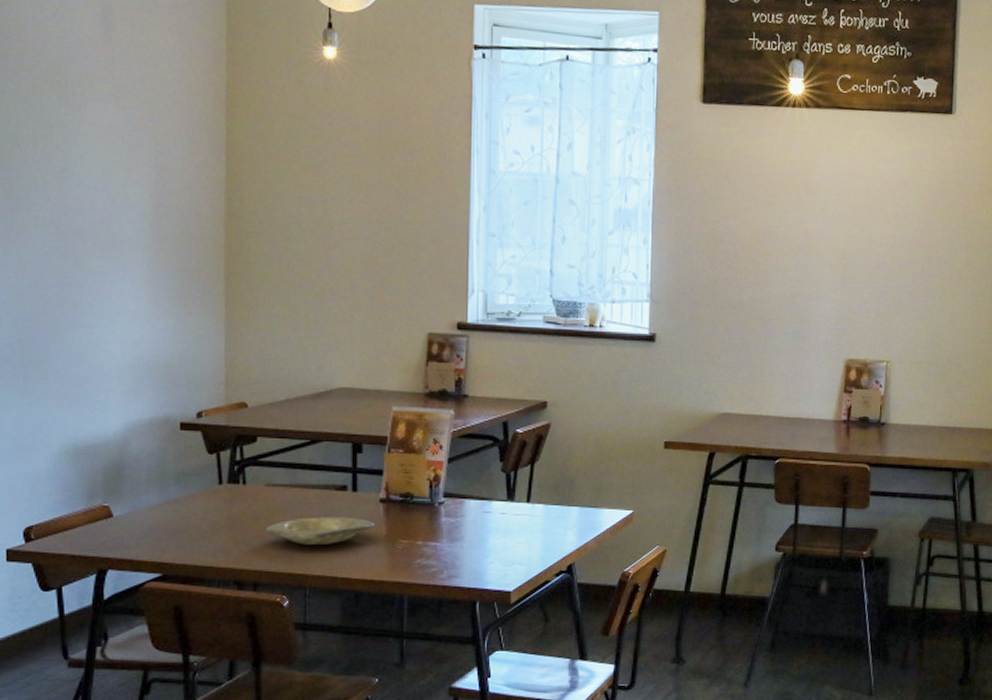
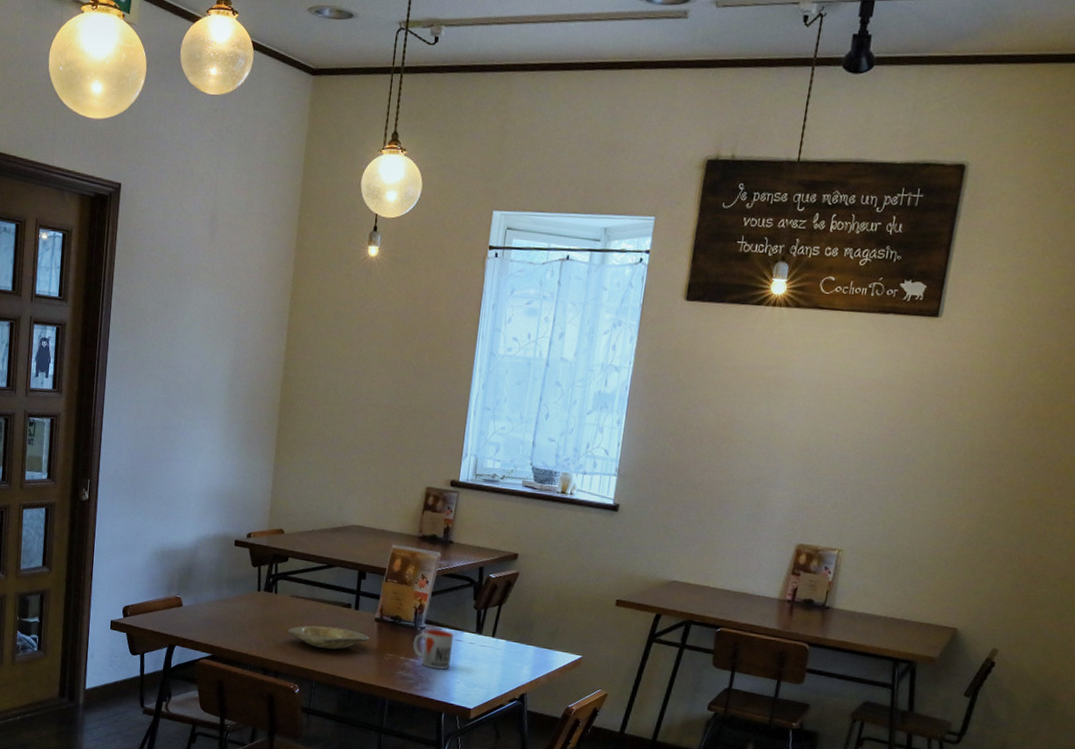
mug: none [431,503,480,550] -> present [412,629,454,670]

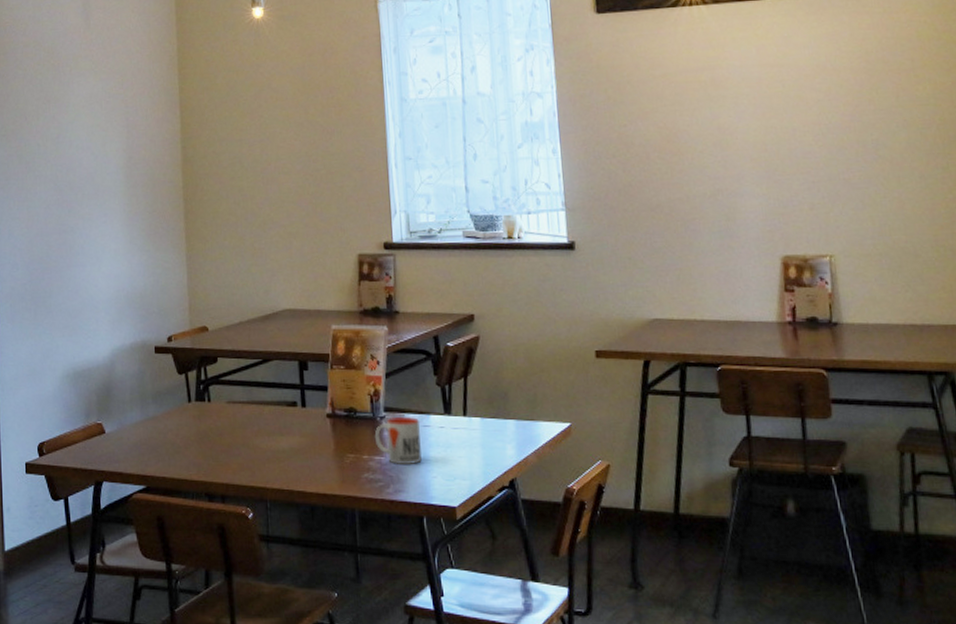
plate: present [287,625,369,650] -> none [229,432,324,459]

